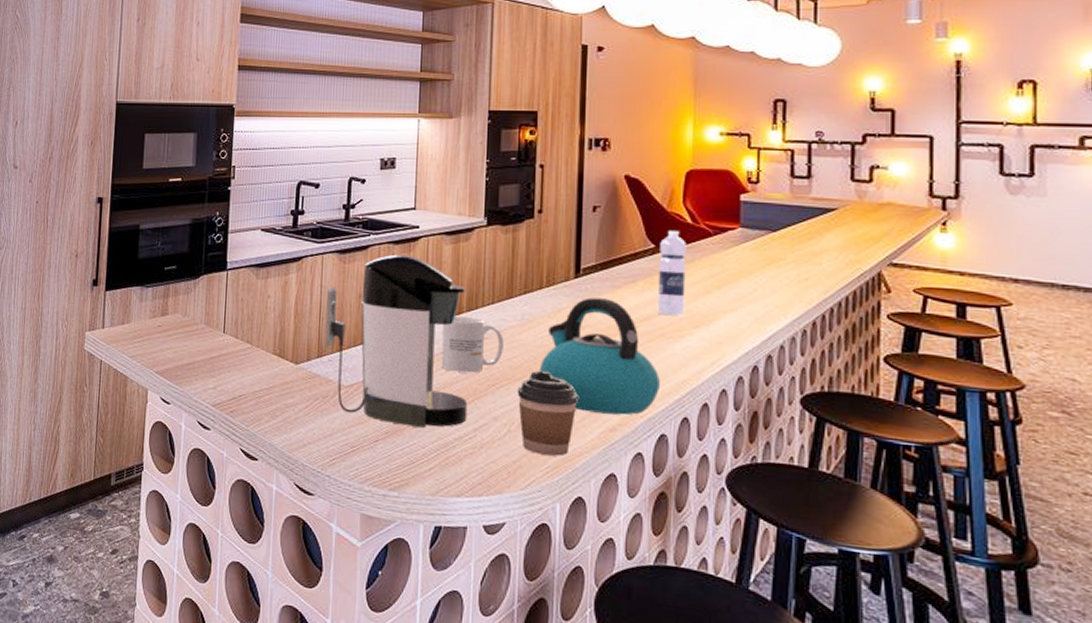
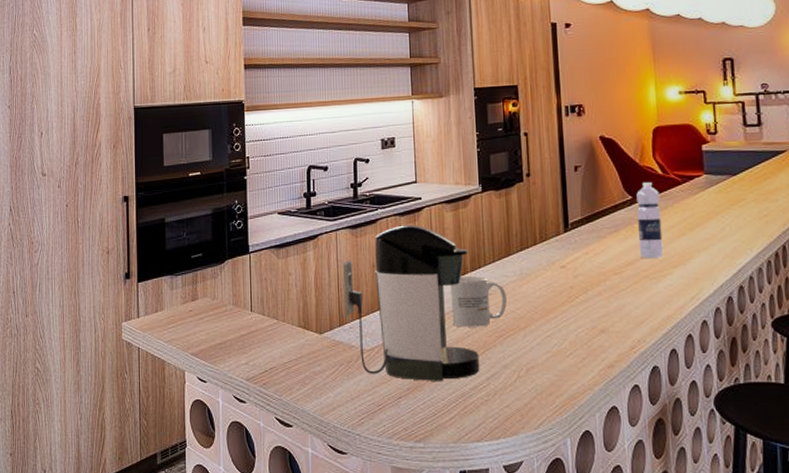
coffee cup: present [517,371,578,456] -> none [522,320,577,395]
kettle: present [539,297,660,415] -> none [540,248,648,352]

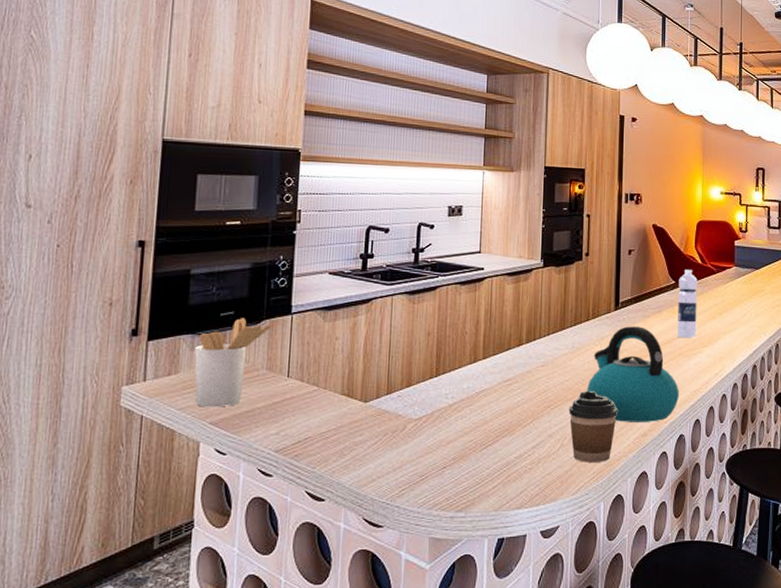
utensil holder: none [174,259,234,340] -> present [194,318,272,408]
coffee maker: present [343,225,480,381] -> none [394,294,527,450]
mug: present [450,275,507,327] -> none [503,347,557,398]
coffee cup: none [522,320,577,395] -> present [568,391,618,462]
kettle: none [540,248,648,352] -> present [587,326,679,422]

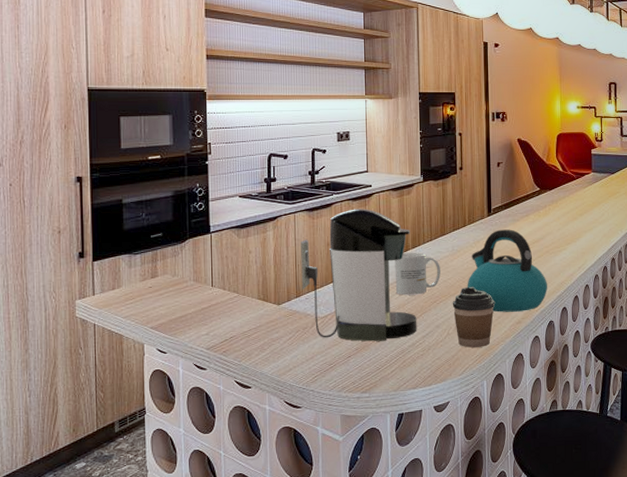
utensil holder: present [194,318,272,408] -> none [133,238,195,315]
coffee maker: none [394,294,527,450] -> present [301,208,417,342]
mug: none [503,347,557,398] -> present [395,252,441,295]
water bottle: present [676,270,698,339] -> none [543,177,561,238]

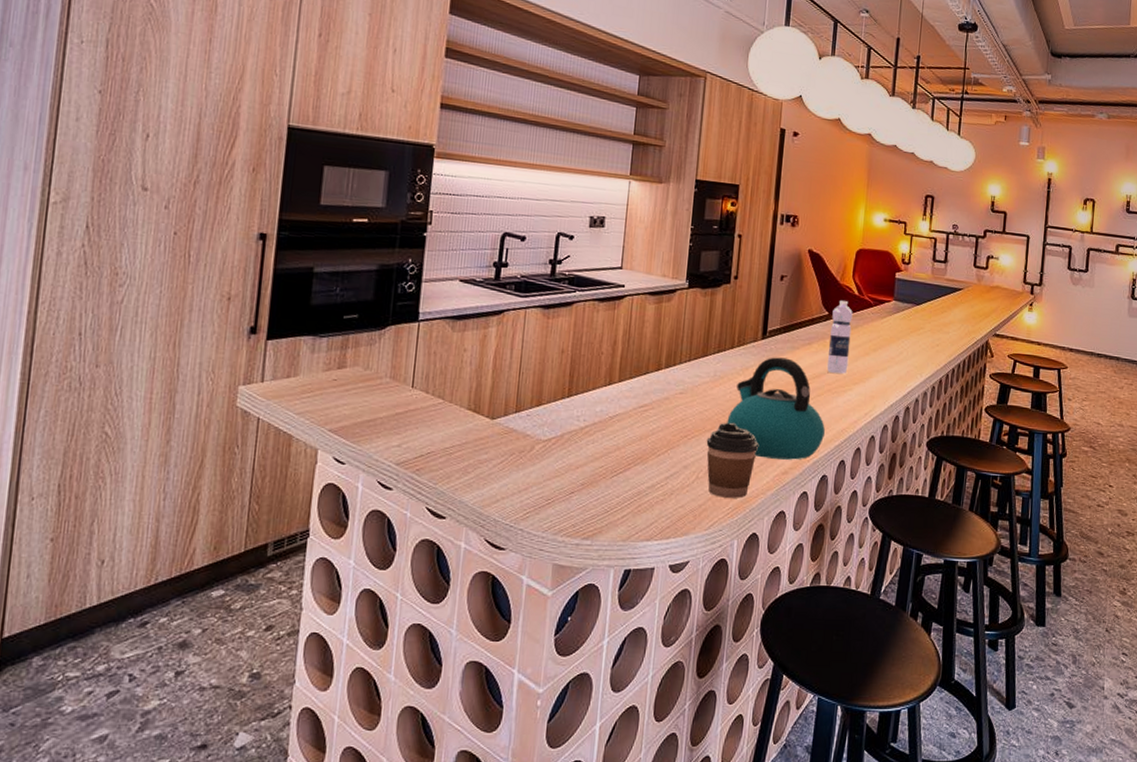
coffee maker: present [301,208,417,342] -> none [523,311,666,478]
mug: present [395,252,441,295] -> none [638,372,697,426]
water bottle: none [543,177,561,238] -> present [826,301,853,374]

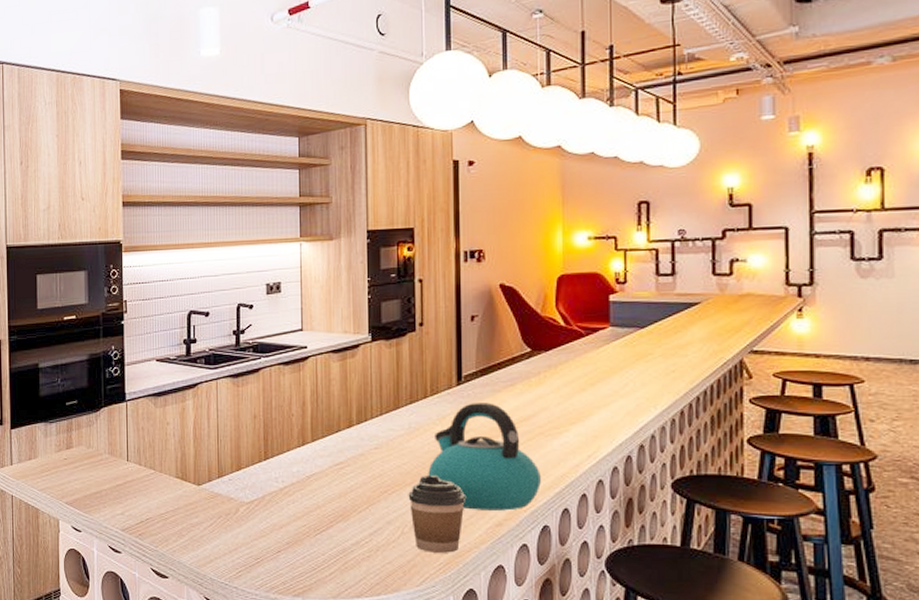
water bottle: present [826,301,853,374] -> none [535,334,561,415]

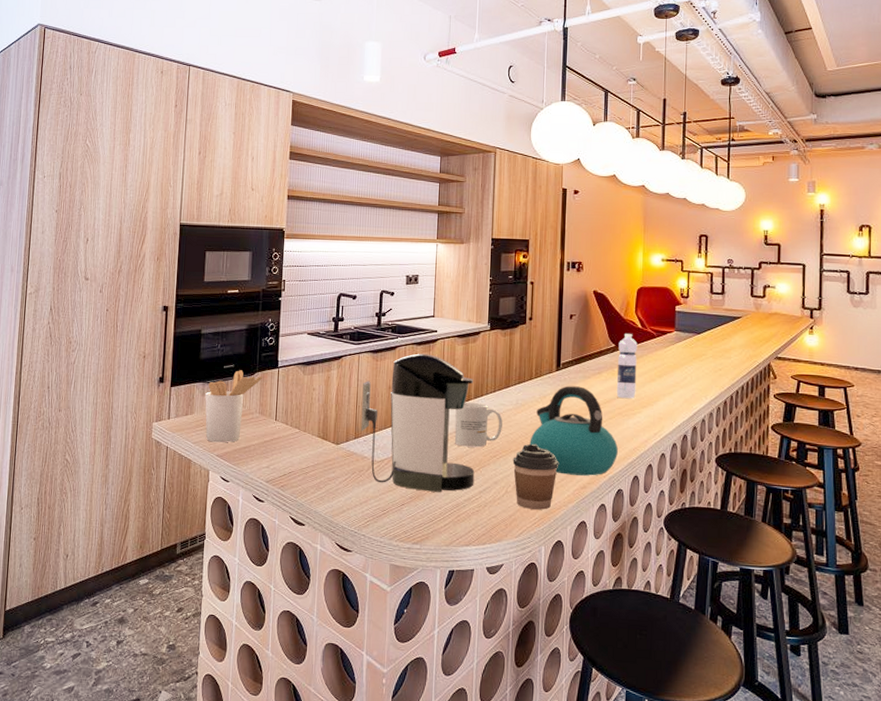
utensil holder: none [48,406,110,489] -> present [205,370,263,443]
coffee maker: none [223,375,363,536] -> present [360,353,475,492]
mug: none [335,428,393,482] -> present [454,402,503,448]
water bottle: none [535,334,561,415] -> present [616,334,638,399]

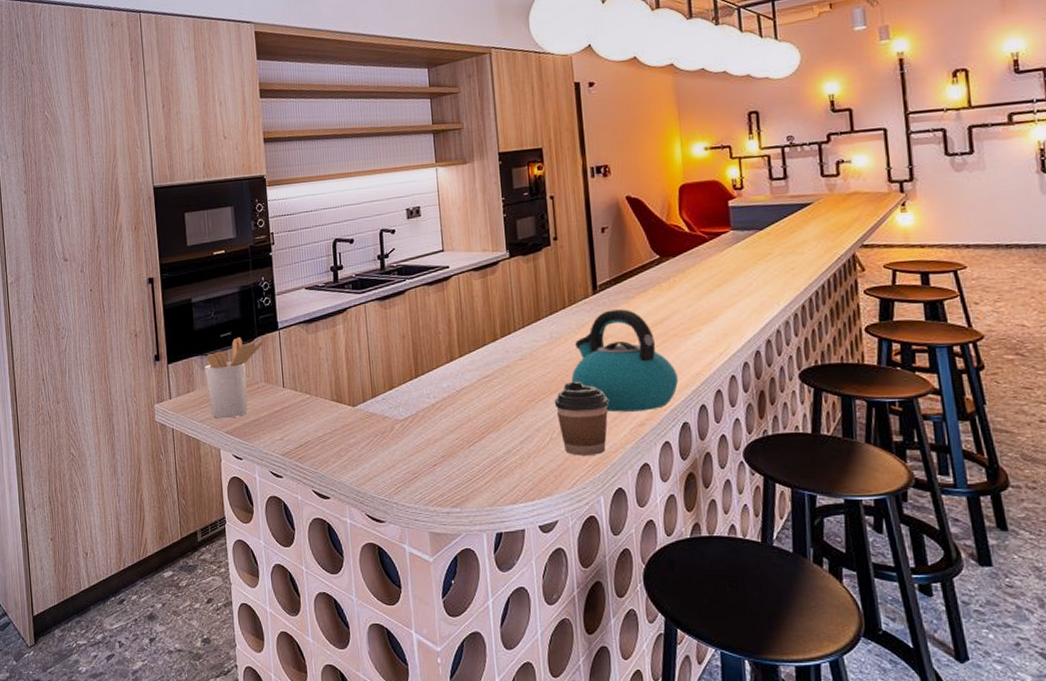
coffee maker: present [360,353,475,492] -> none [373,293,513,448]
mug: present [454,402,503,448] -> none [481,342,538,394]
water bottle: present [616,334,638,399] -> none [664,241,692,317]

